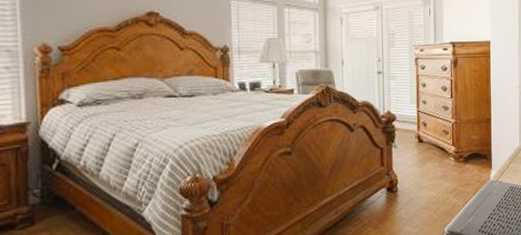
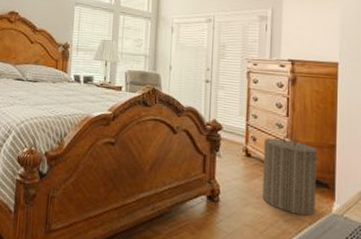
laundry hamper: none [432,115,478,188] -> present [263,134,318,216]

